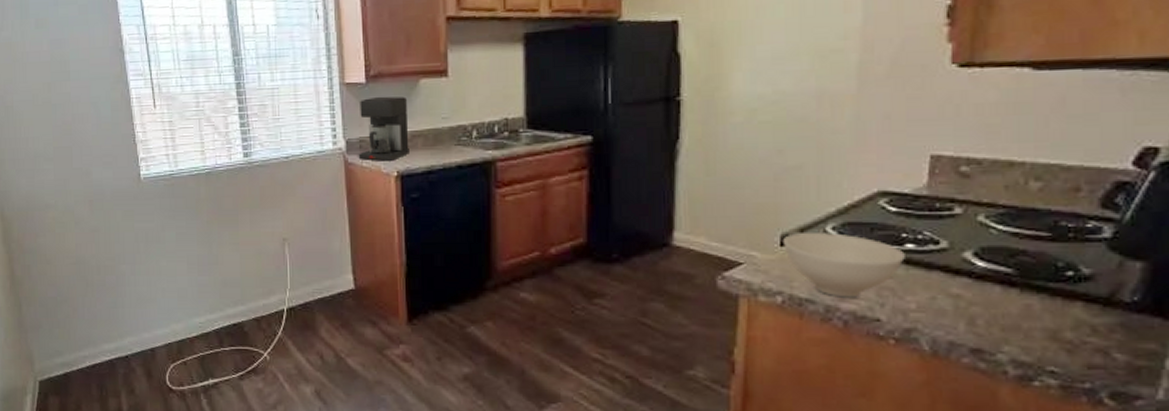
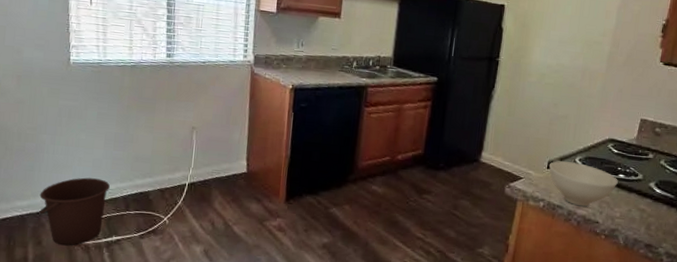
bucket: none [126,311,199,392] -> present [39,177,110,245]
coffee maker: present [358,96,409,161] -> none [263,25,307,77]

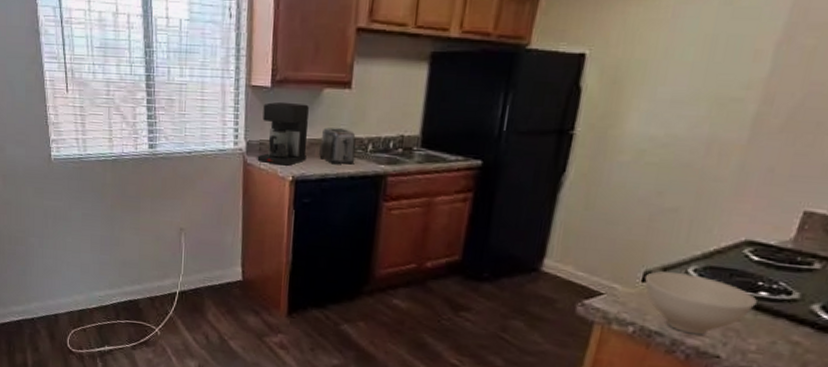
bucket: present [39,177,110,245] -> none [33,283,99,353]
coffee maker: none [263,25,307,77] -> present [257,101,309,166]
toaster: none [314,47,344,77] -> present [319,127,356,165]

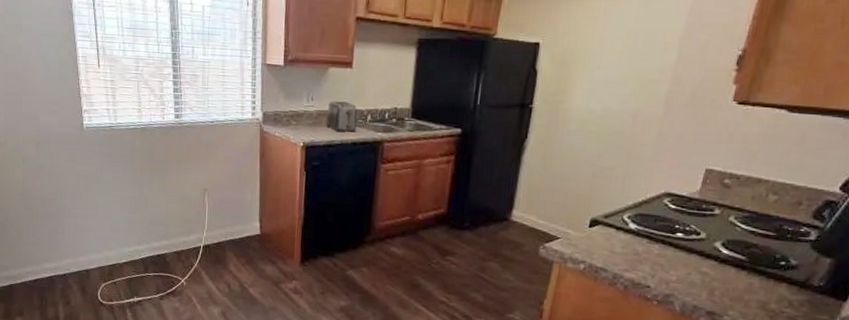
coffee maker: present [257,101,309,166] -> none [272,78,317,134]
bowl: present [644,271,757,335] -> none [590,218,675,270]

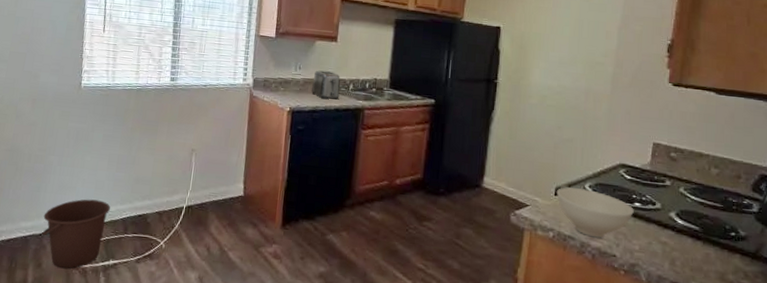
bucket: none [65,240,128,306] -> present [41,199,110,269]
bowl: none [590,218,675,270] -> present [556,187,634,238]

